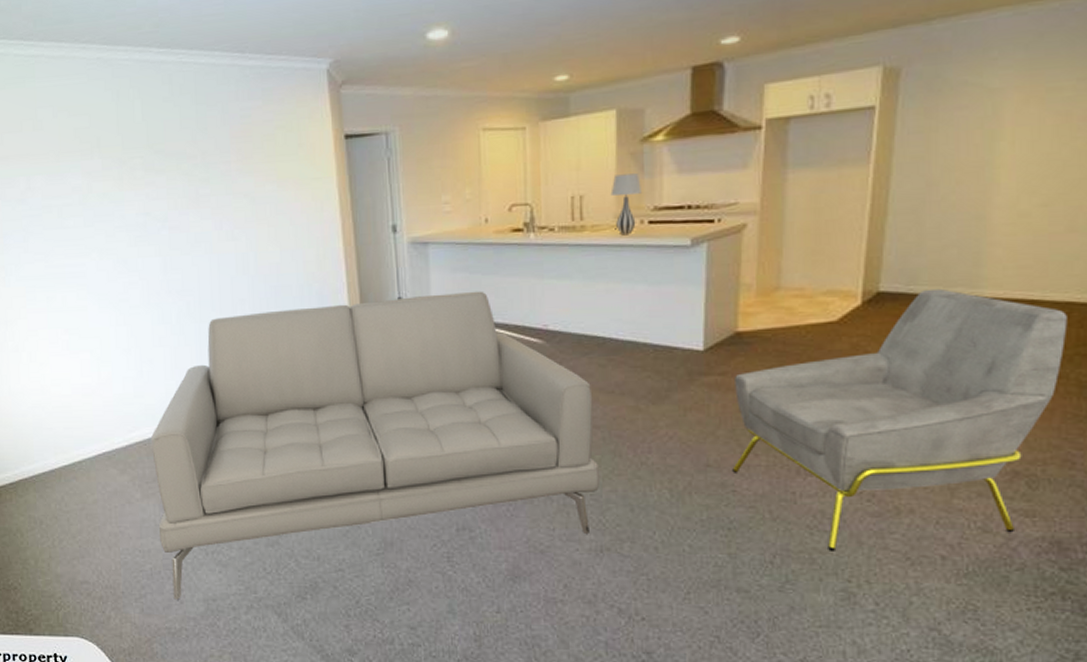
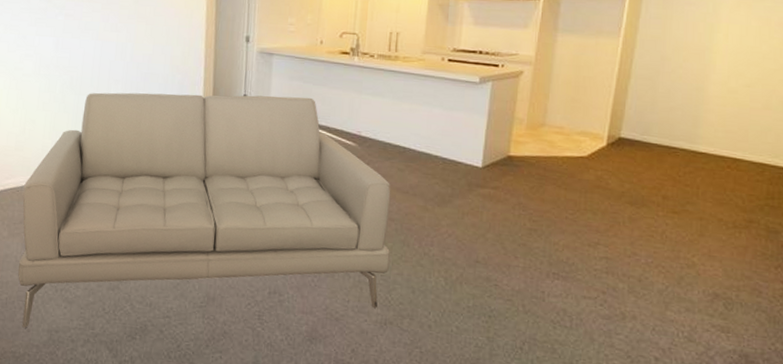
table lamp: present [610,173,642,236] -> none [420,20,445,68]
armchair: present [732,288,1068,551] -> none [496,140,761,344]

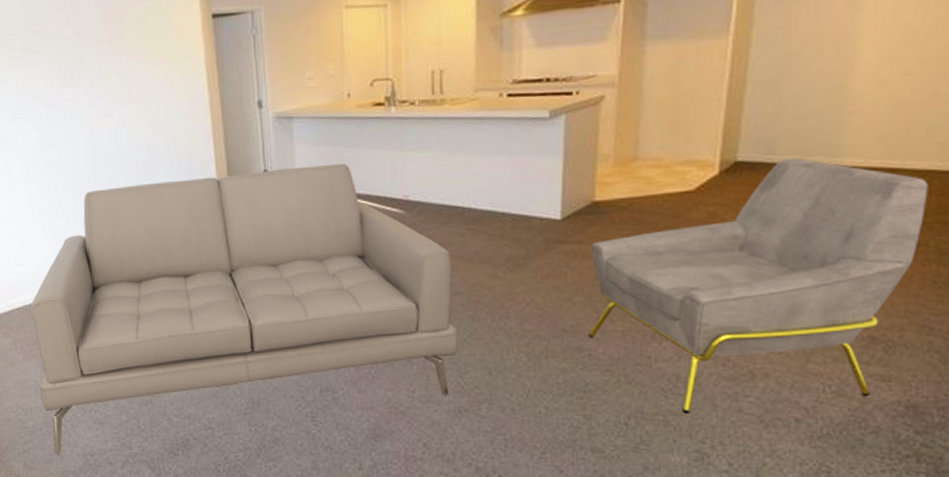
armchair: none [496,140,761,344] -> present [588,157,928,414]

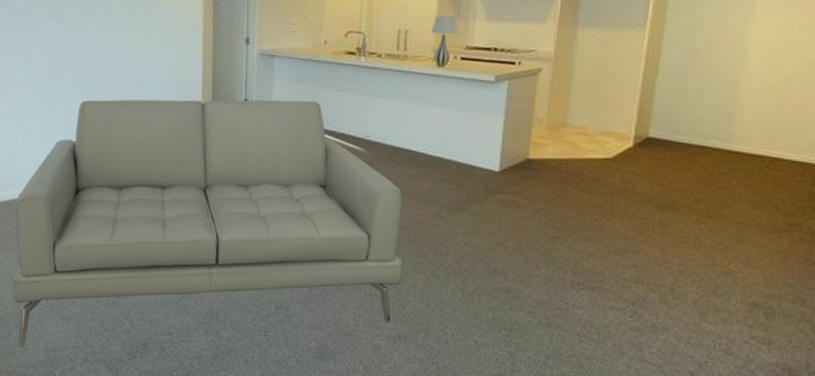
table lamp: none [470,47,501,109] -> present [431,16,457,68]
armchair: present [588,157,928,414] -> none [517,139,802,359]

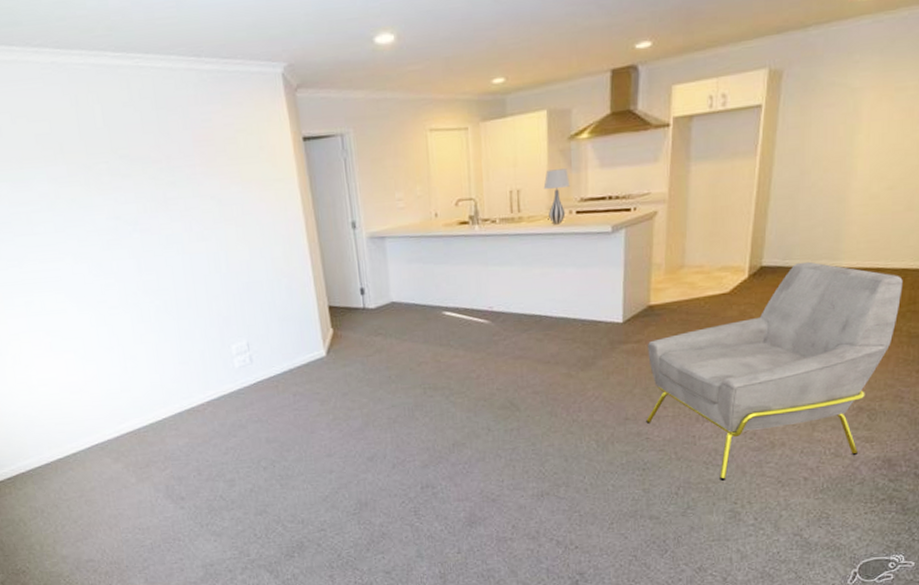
sofa: present [13,99,403,347] -> none [140,279,540,568]
armchair: none [517,139,802,359] -> present [646,261,903,481]

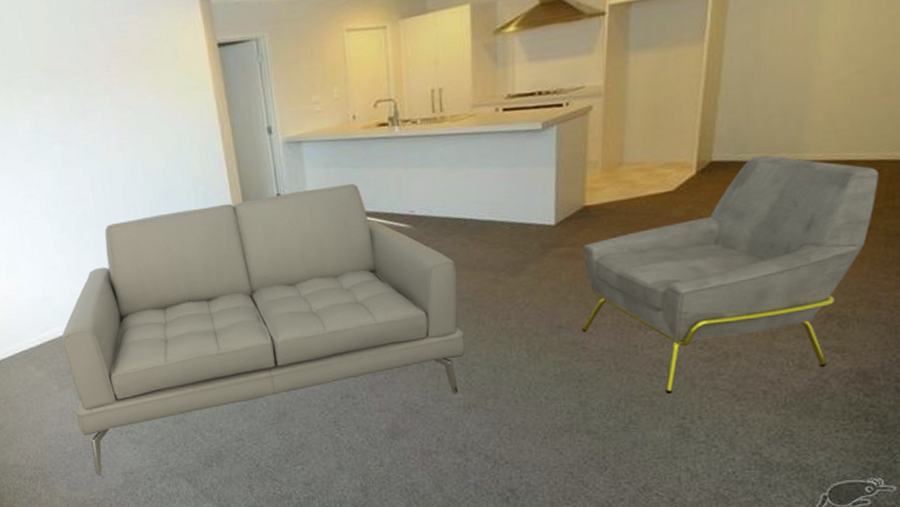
sofa: none [140,279,540,568] -> present [62,183,466,475]
table lamp: present [543,168,570,225] -> none [467,64,496,124]

